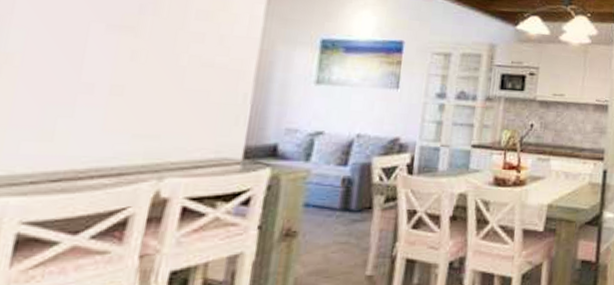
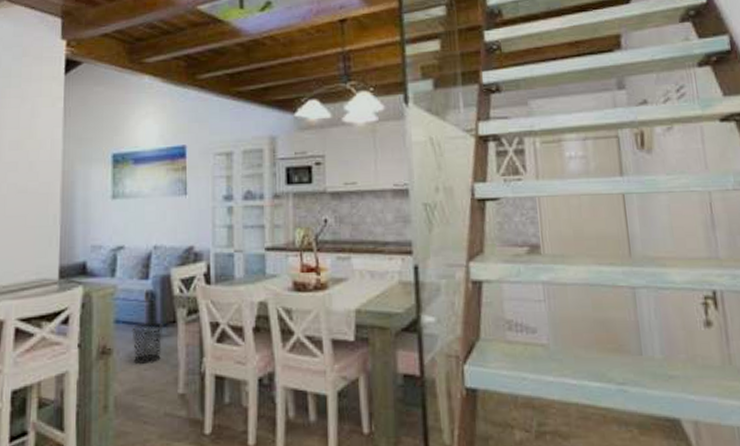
waste bin: none [321,206,358,248] -> present [132,321,164,365]

